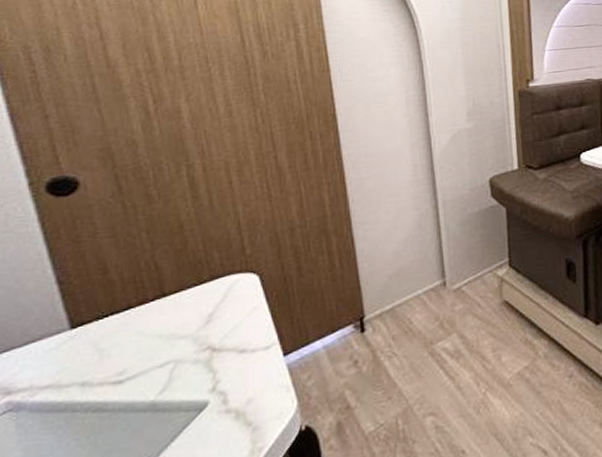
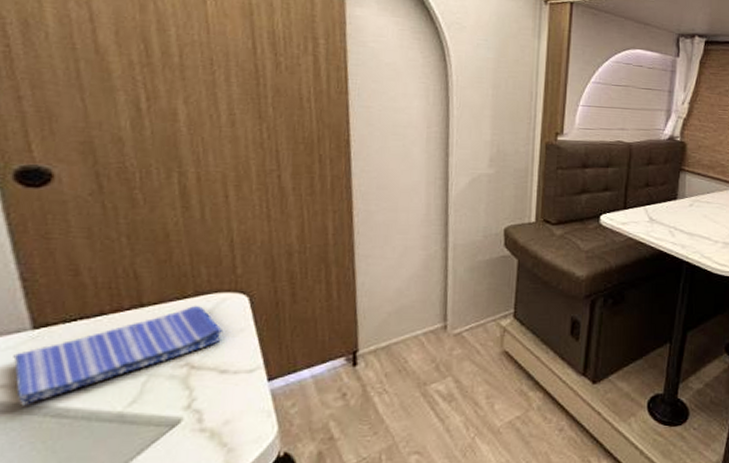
dish towel: none [56,289,239,404] -> present [13,305,224,406]

